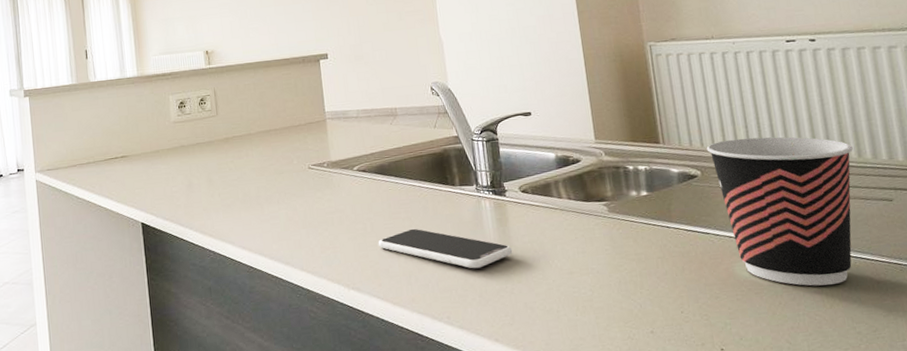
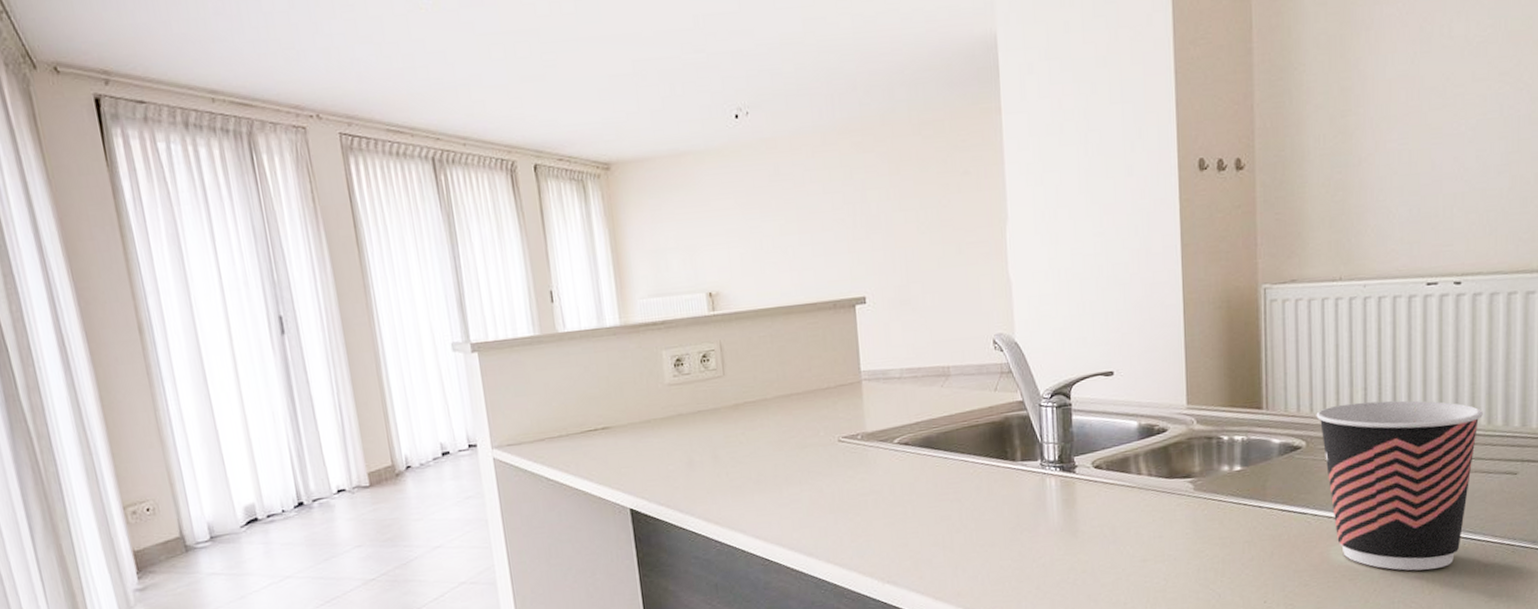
smartphone: present [378,228,513,269] -> none [920,511,1079,558]

